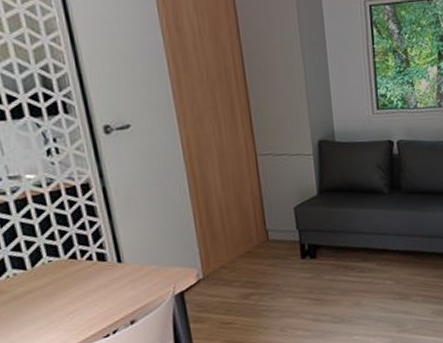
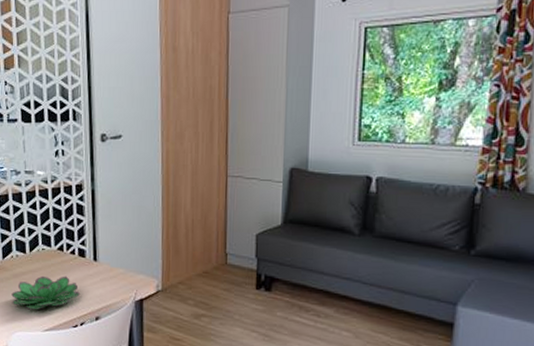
succulent plant: none [15,285,107,331] -> present [11,275,80,310]

